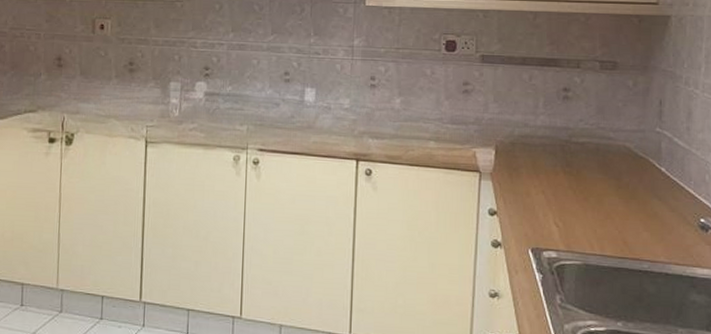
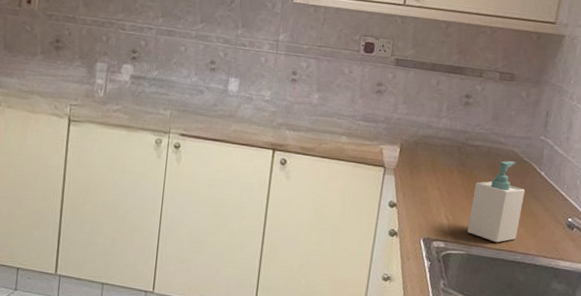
soap bottle: none [582,157,644,250] -> present [467,161,525,243]

